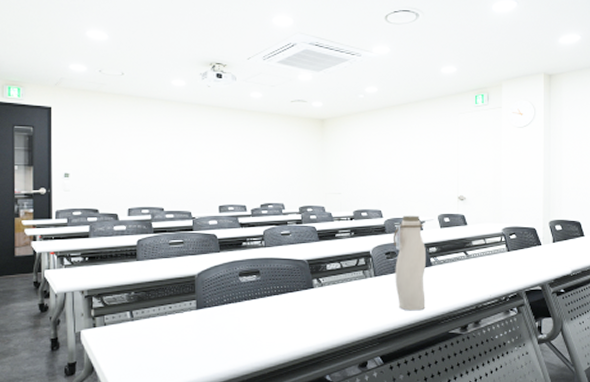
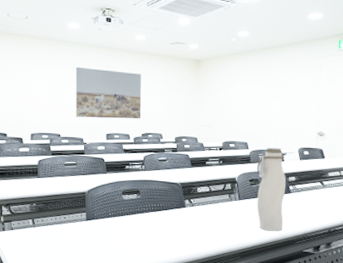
wall art: none [181,129,259,188] -> present [75,66,142,119]

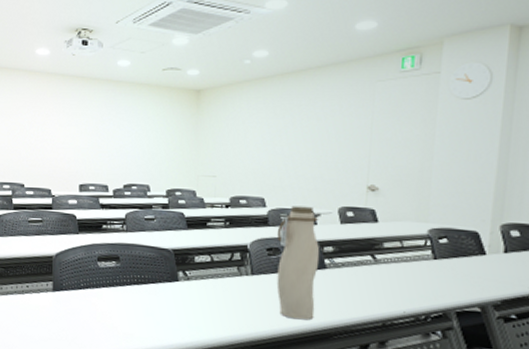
wall art: present [75,66,142,119] -> none [43,101,124,167]

